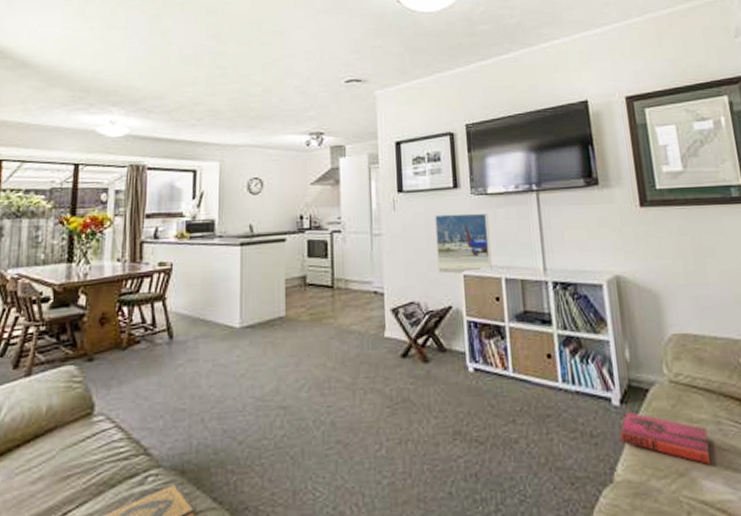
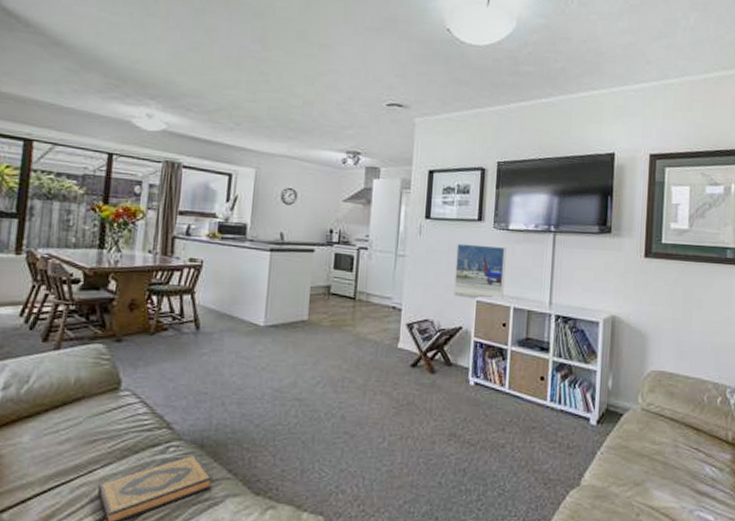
hardback book: present [620,411,710,464] -> none [592,430,665,478]

